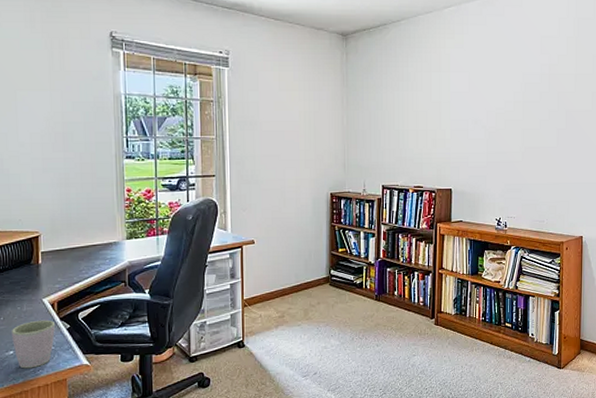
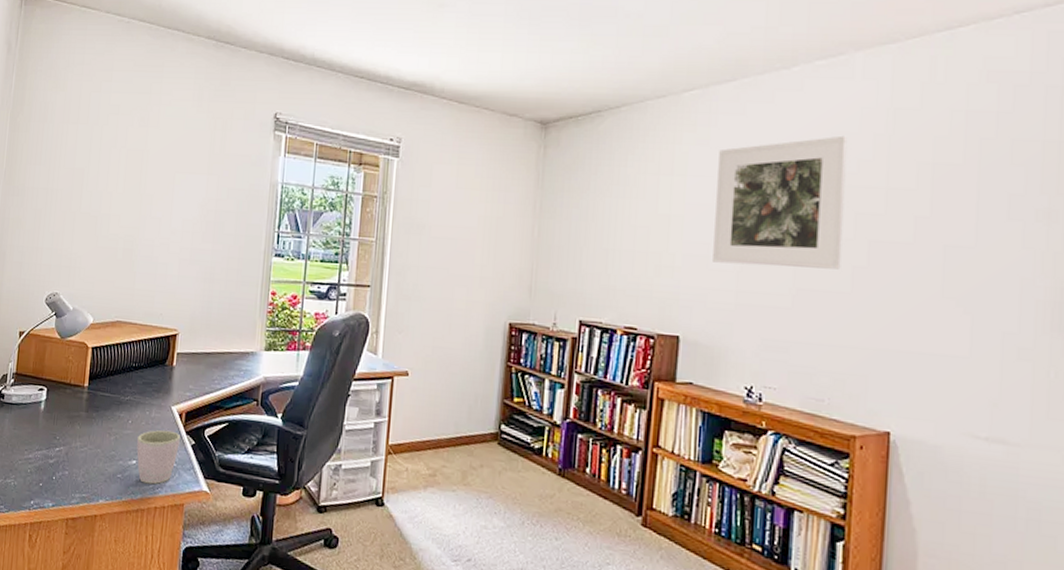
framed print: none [471,38,551,134] -> present [713,135,848,269]

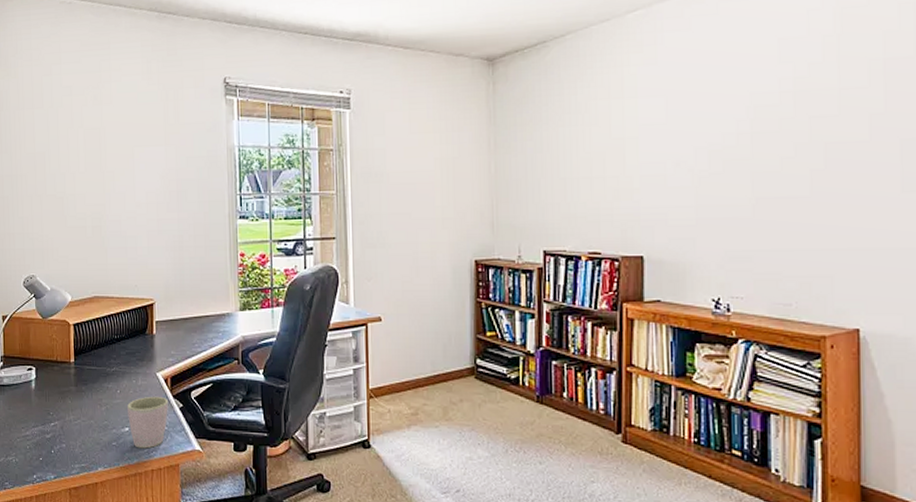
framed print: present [713,135,848,269] -> none [668,40,799,180]

